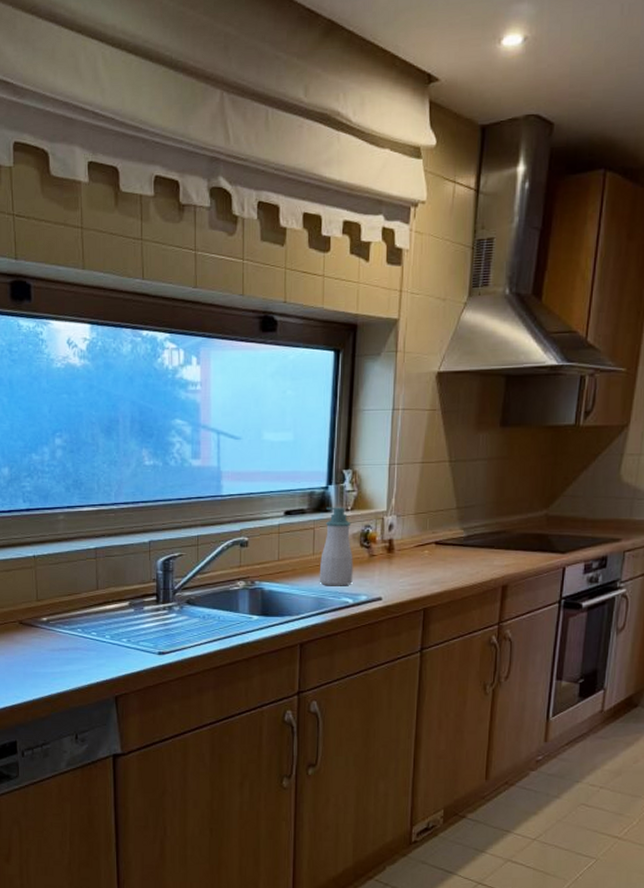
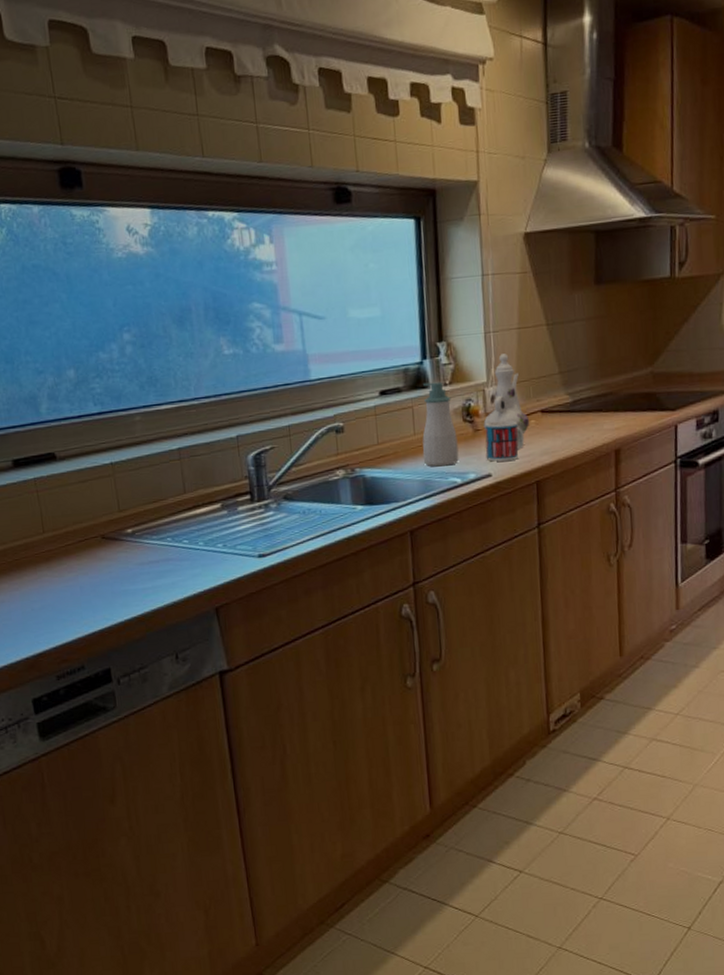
mug: none [378,548,417,586] -> present [485,420,525,462]
ewer: none [379,486,424,574] -> present [483,354,530,446]

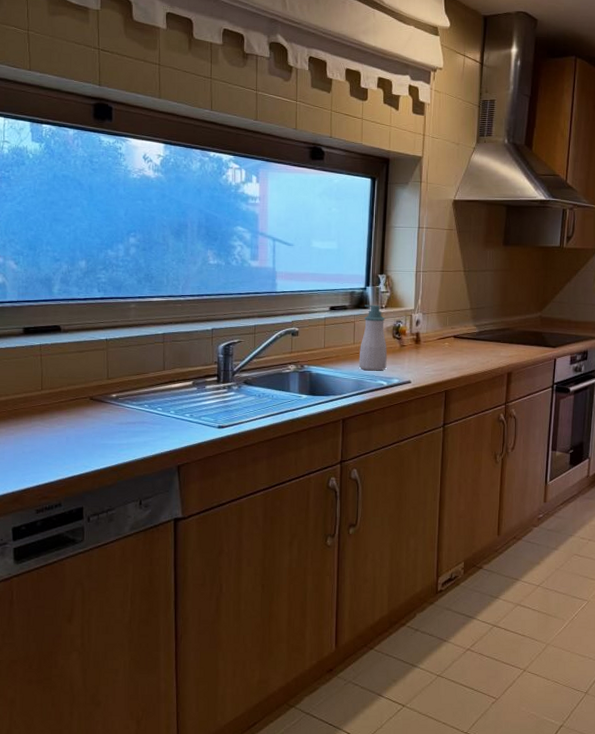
ewer: present [483,354,530,446] -> none [408,289,445,362]
mug: present [485,420,525,462] -> none [408,340,439,372]

